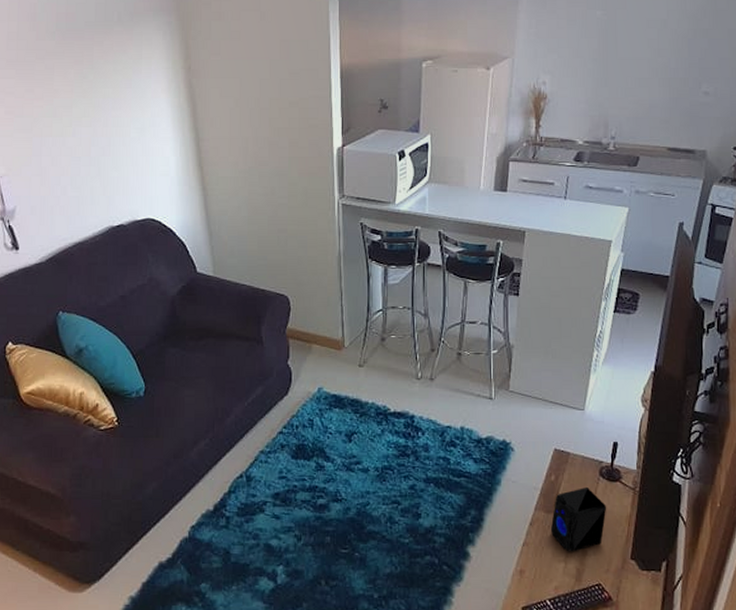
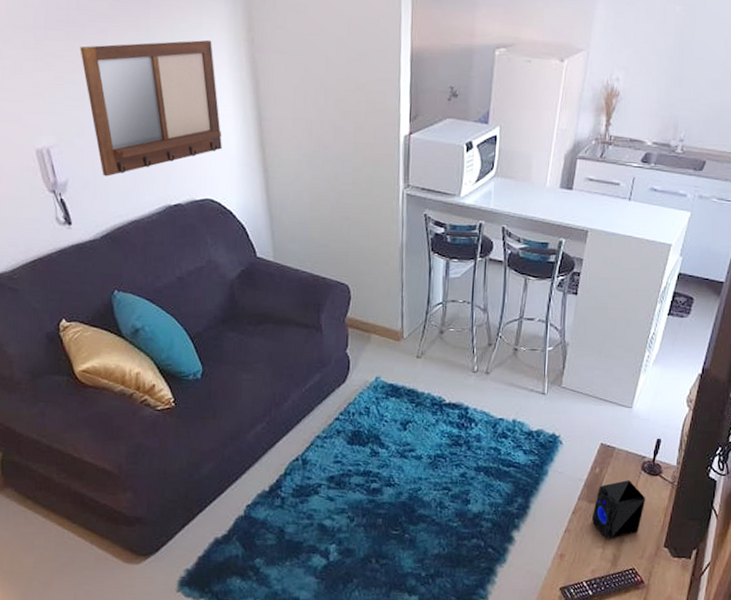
writing board: none [28,70,162,202] -> present [80,40,222,177]

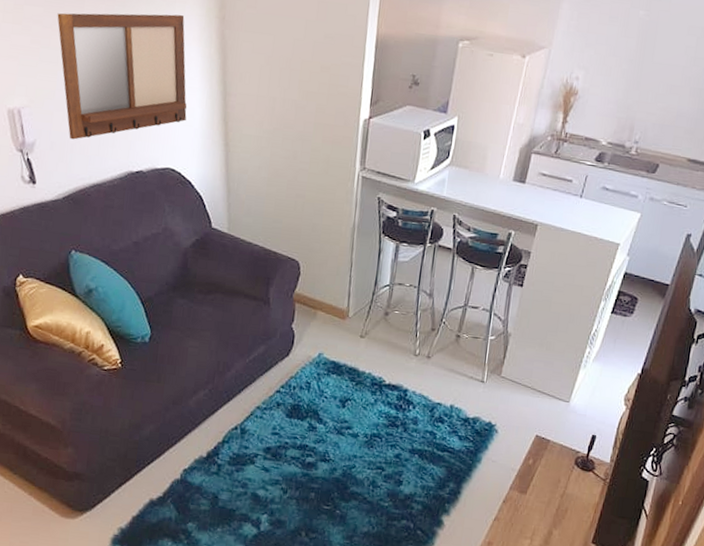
speaker: present [591,480,646,539] -> none [521,473,577,531]

